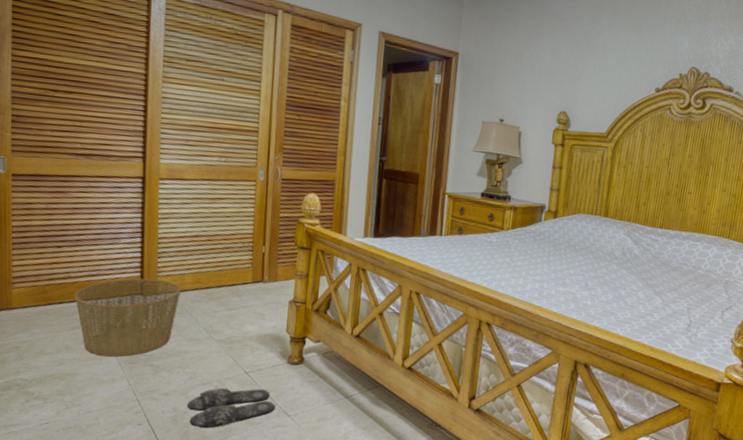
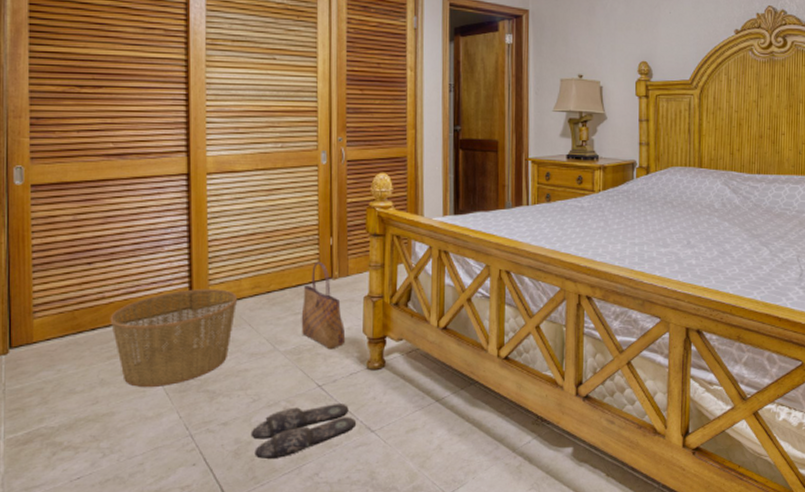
tote bag: none [233,266,271,343] -> present [301,261,346,350]

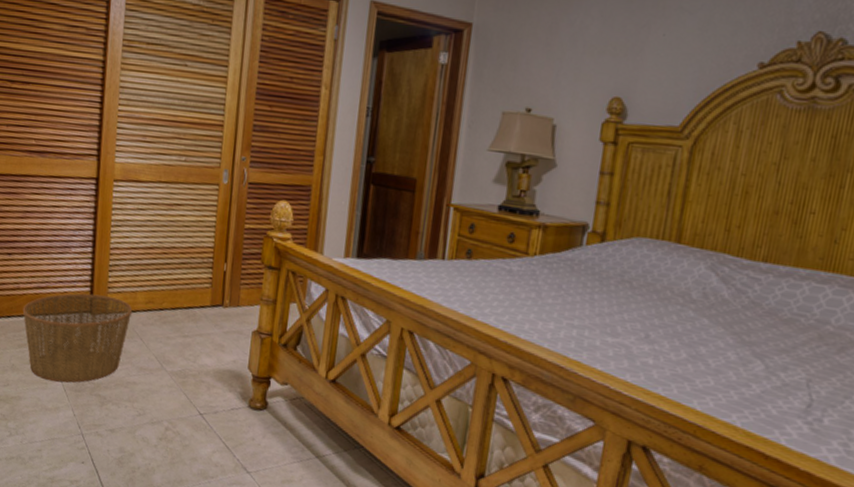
slippers: present [250,404,355,459] -> none [134,429,233,476]
tote bag: present [301,261,346,350] -> none [188,286,231,380]

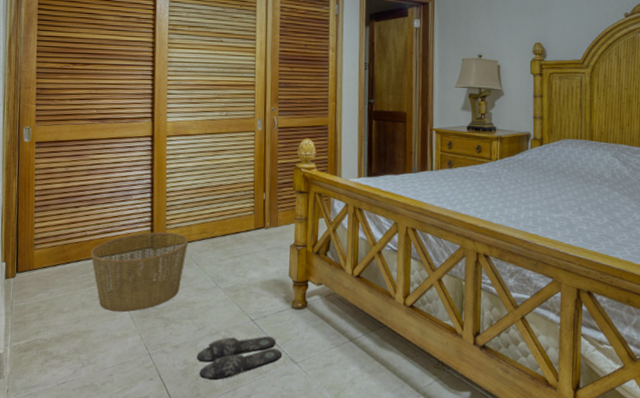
slippers: none [134,429,233,476] -> present [196,336,282,380]

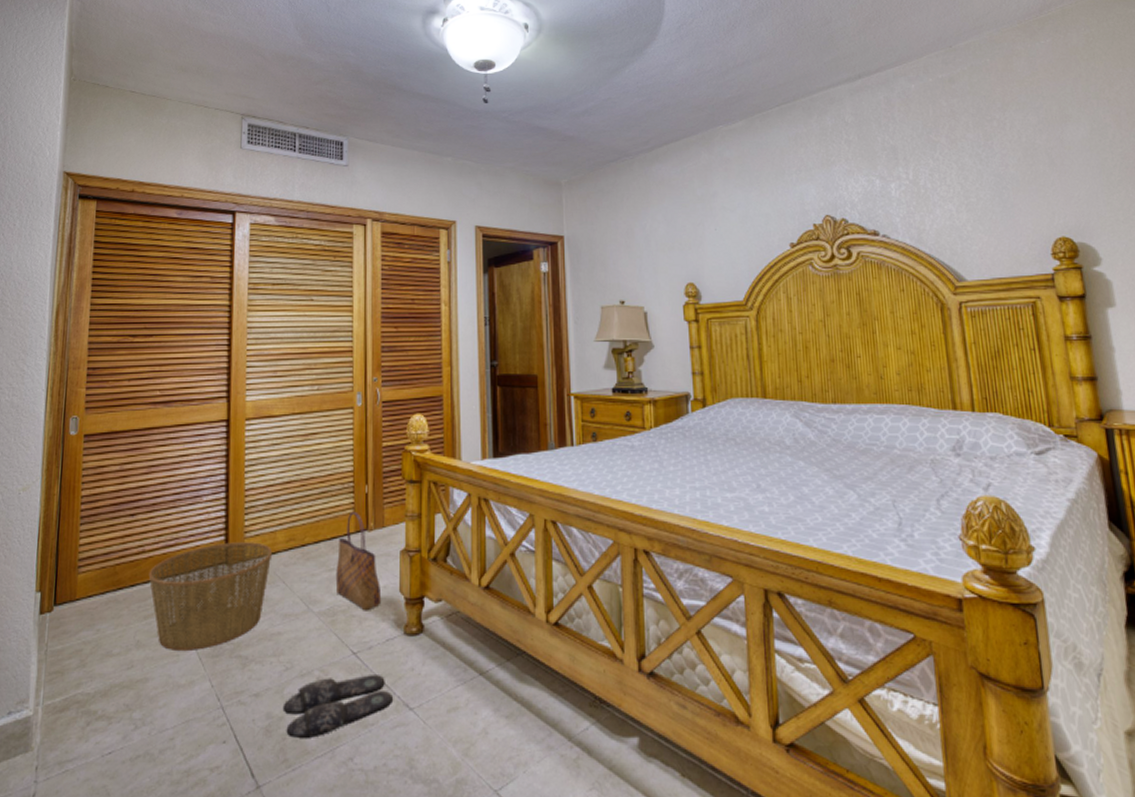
tote bag: none [238,213,275,289] -> present [335,511,382,611]

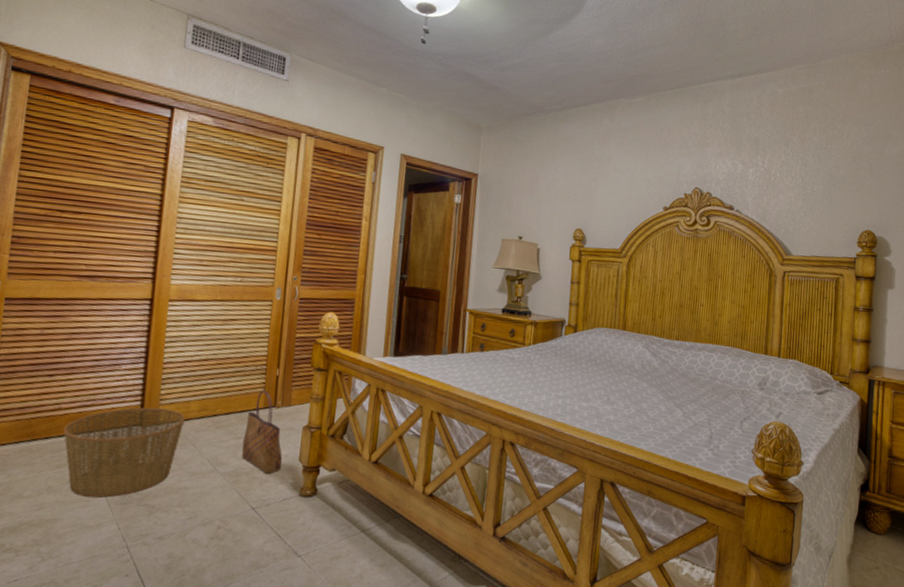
slippers: present [282,675,392,738] -> none [183,527,284,575]

